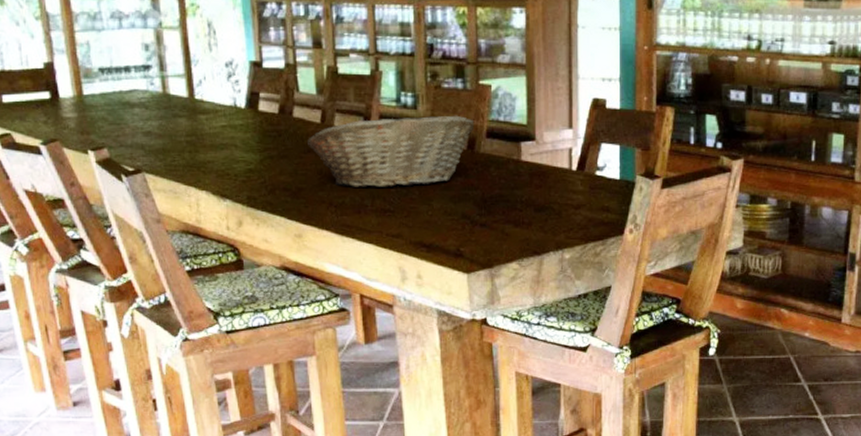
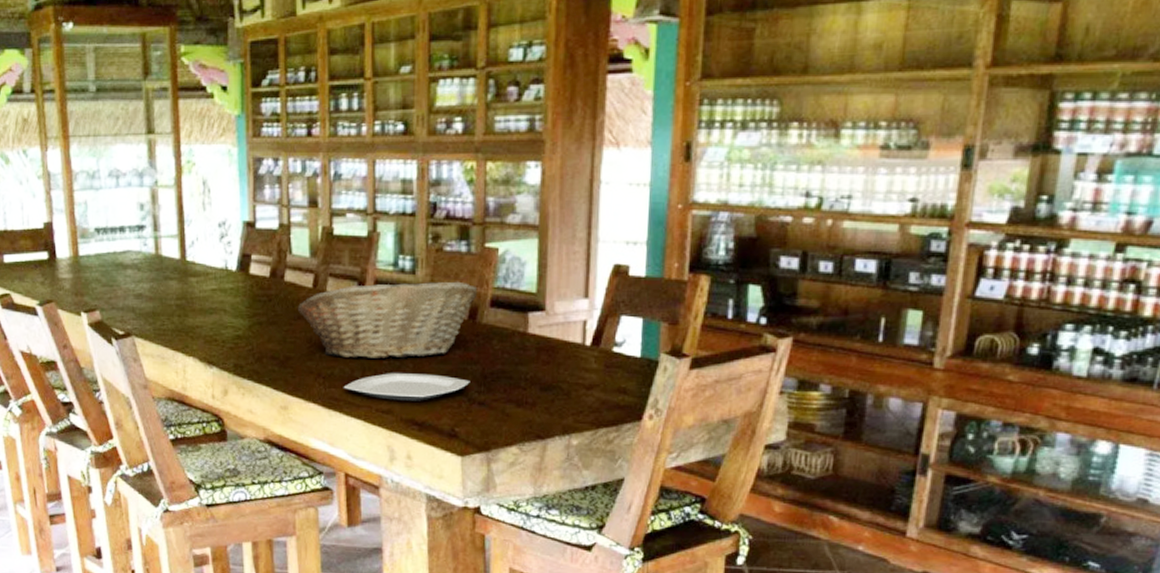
plate: none [354,200,472,225] -> present [343,373,470,401]

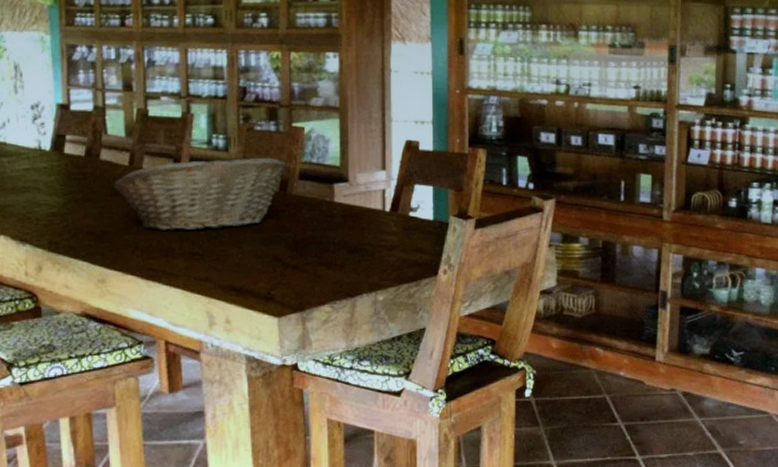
plate: present [343,373,470,401] -> none [161,242,284,269]

